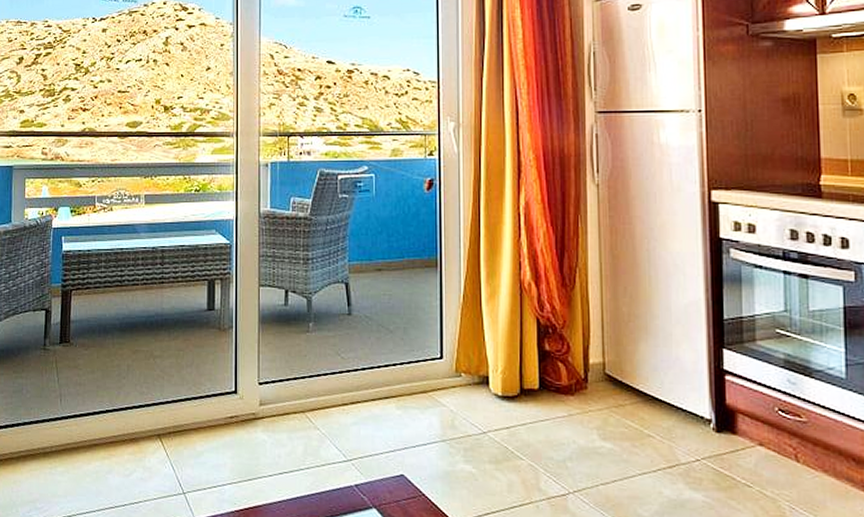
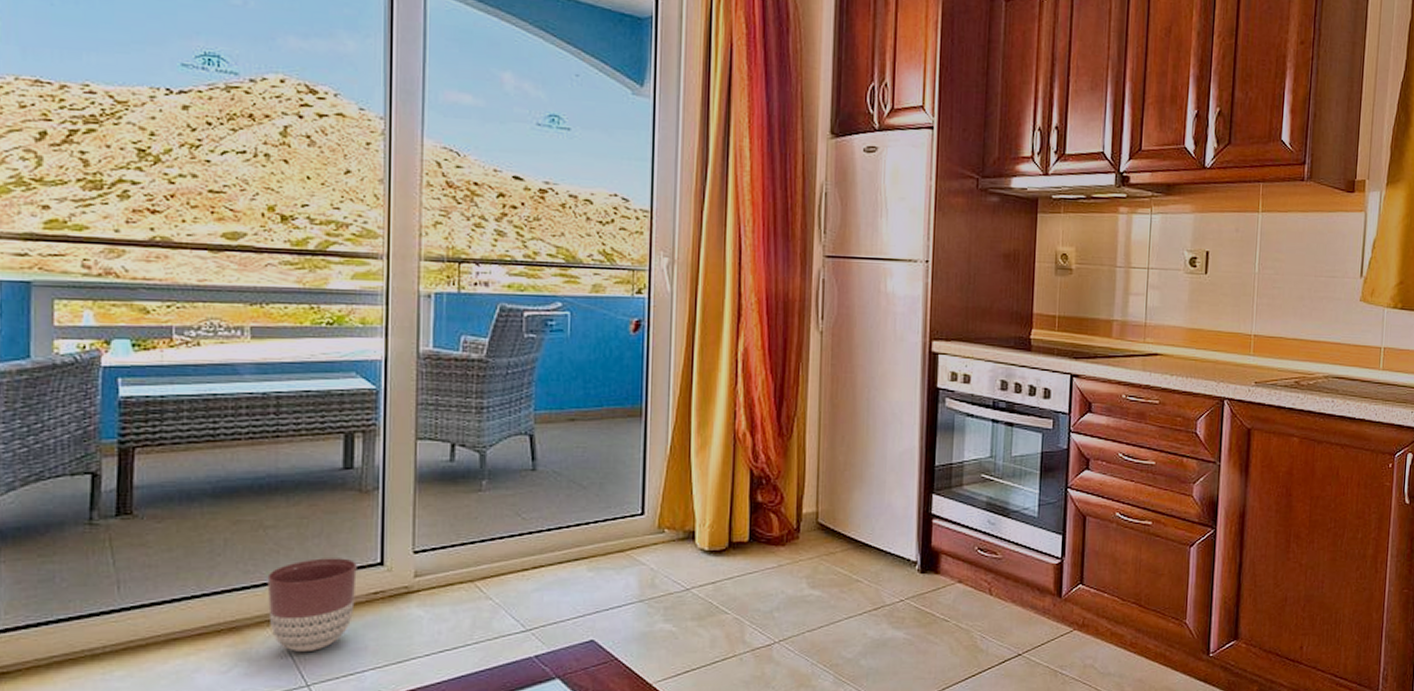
planter: none [156,384,218,465] -> present [267,558,357,653]

